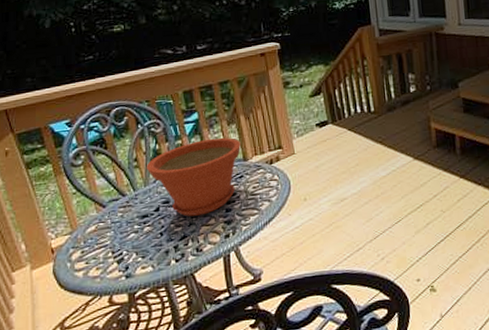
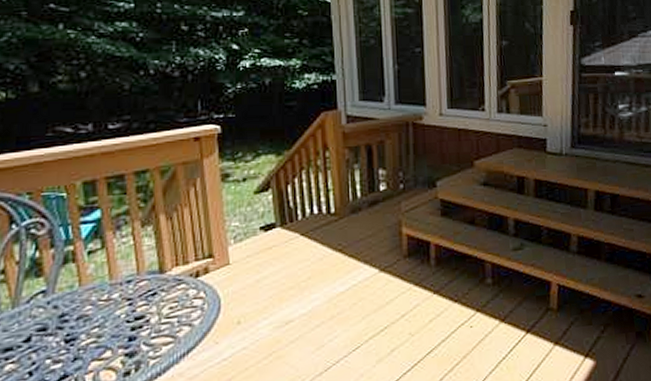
plant pot: present [147,137,241,217] -> none [18,242,157,348]

